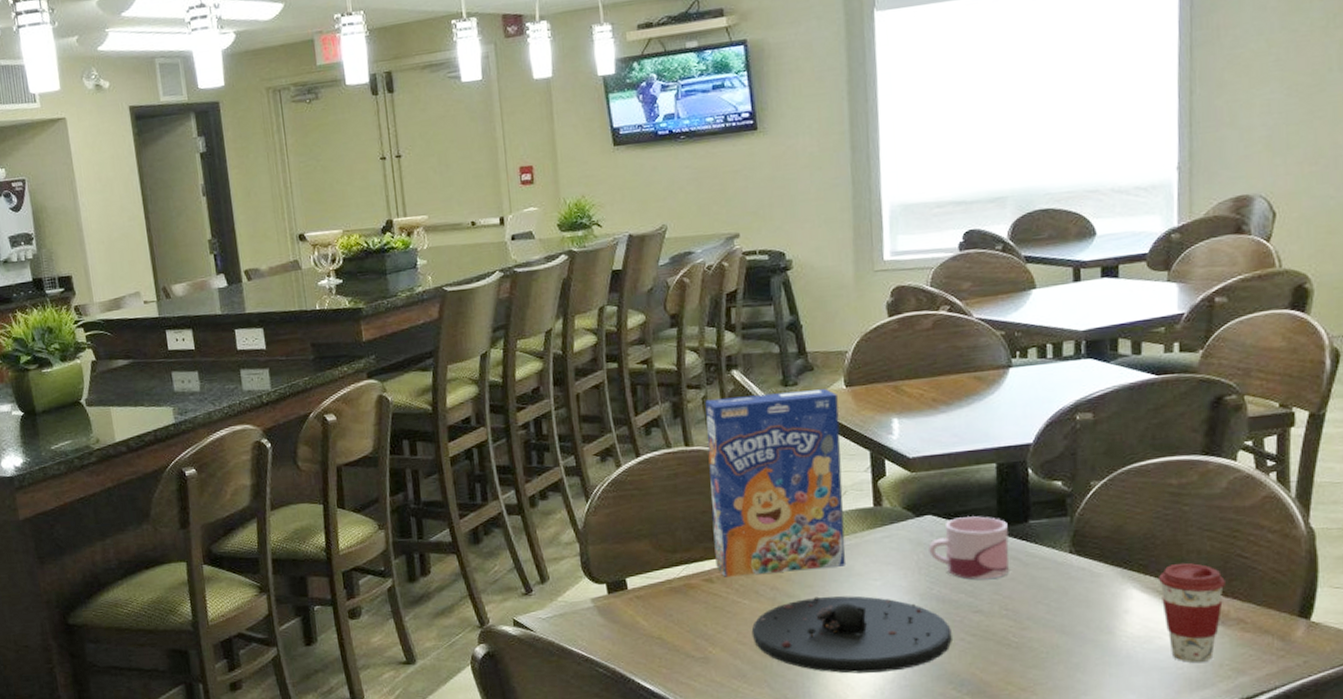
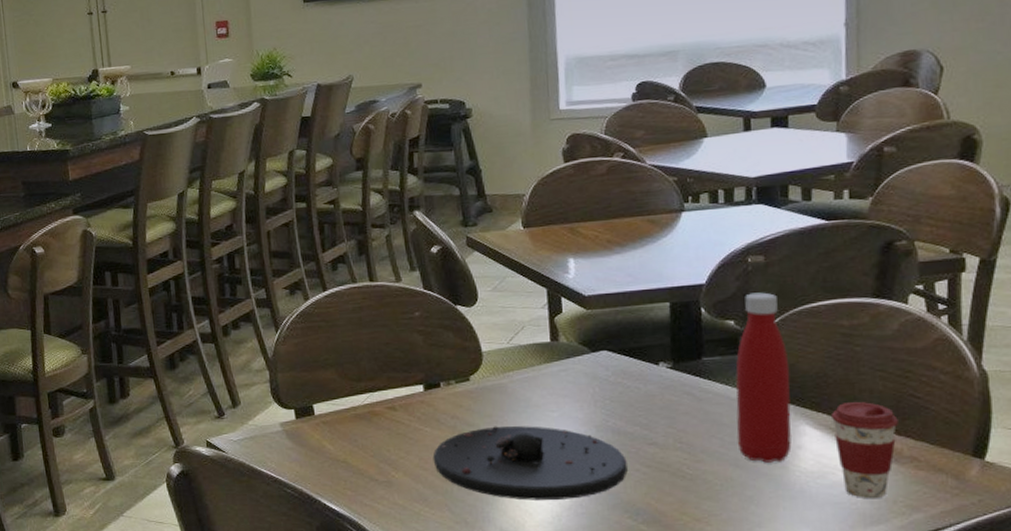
cereal box: present [705,389,846,577] -> none [389,229,524,406]
mug: present [929,515,1009,580] -> none [604,352,683,413]
bottle: none [1063,451,1118,629] -> present [736,292,792,463]

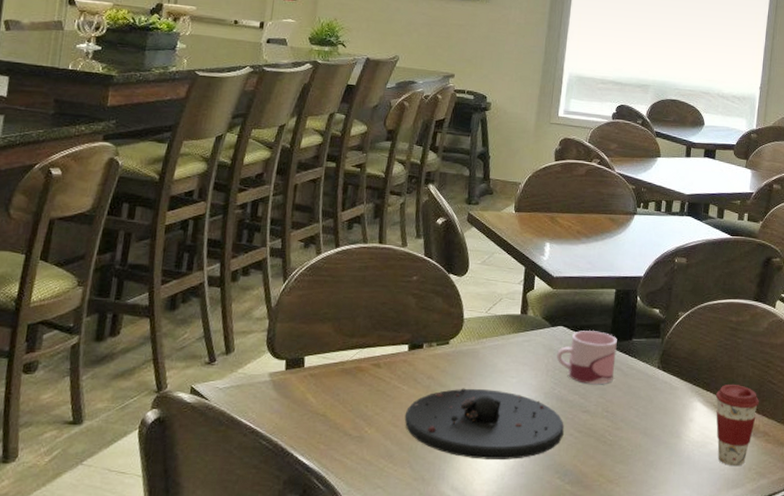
mug: none [604,352,683,413] -> present [557,330,617,385]
bottle: present [736,292,792,463] -> none [648,288,693,432]

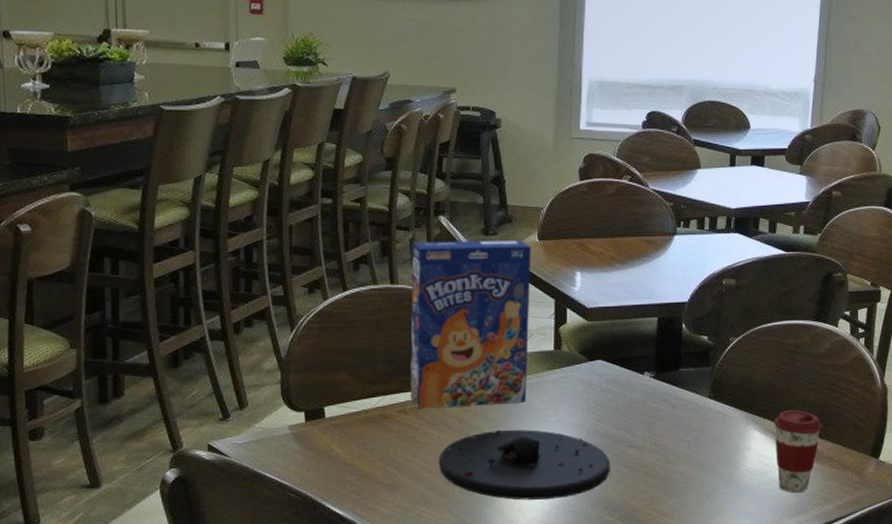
cereal box: none [385,206,507,364] -> present [410,240,531,409]
mug: present [557,330,617,385] -> none [597,362,662,419]

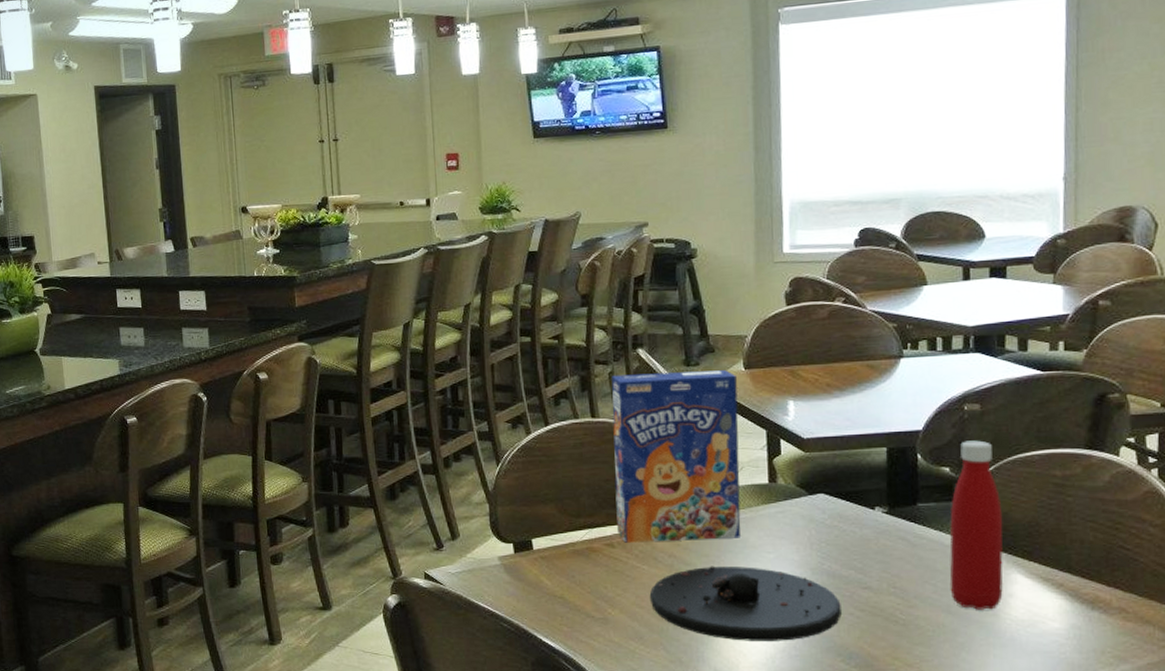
bottle: none [701,312,747,463] -> present [949,440,1003,610]
coffee cup: present [773,410,822,493] -> none [1041,552,1108,649]

